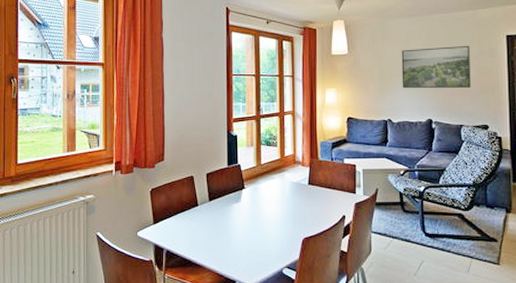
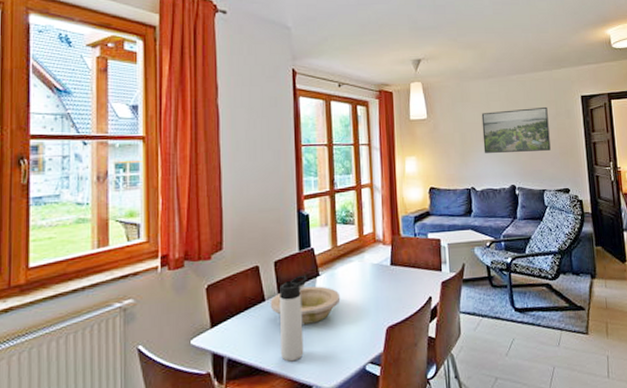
bowl: none [202,196,263,229] -> present [270,286,341,324]
thermos bottle: none [209,187,234,259] -> present [279,275,307,362]

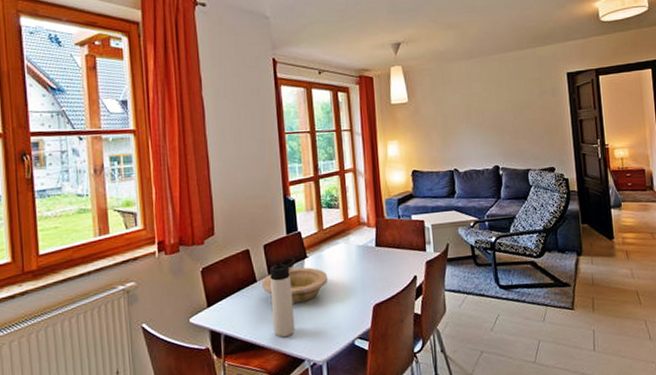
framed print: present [481,106,551,153] -> none [463,85,535,135]

